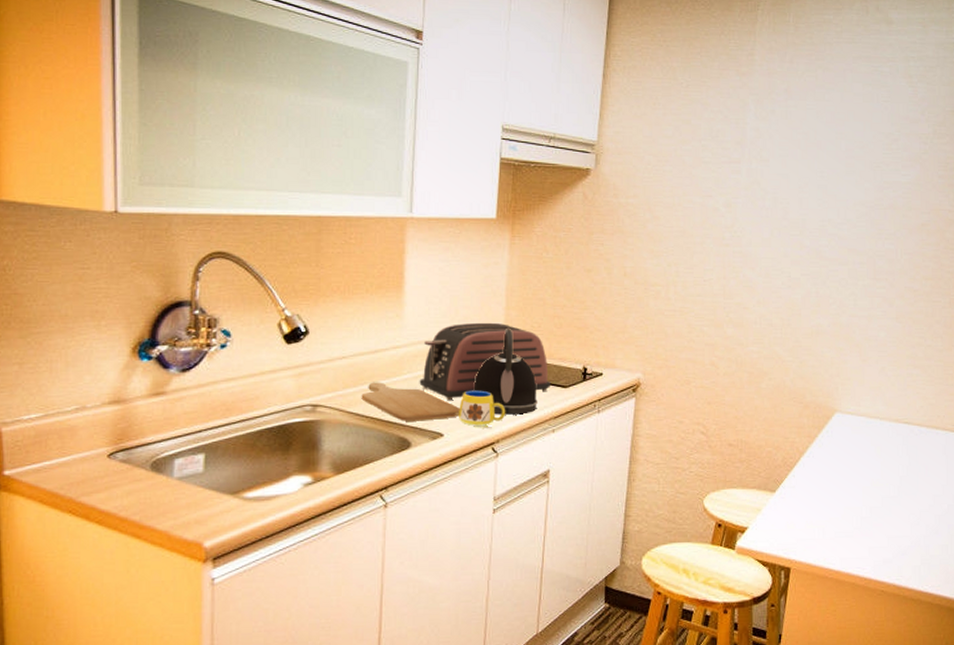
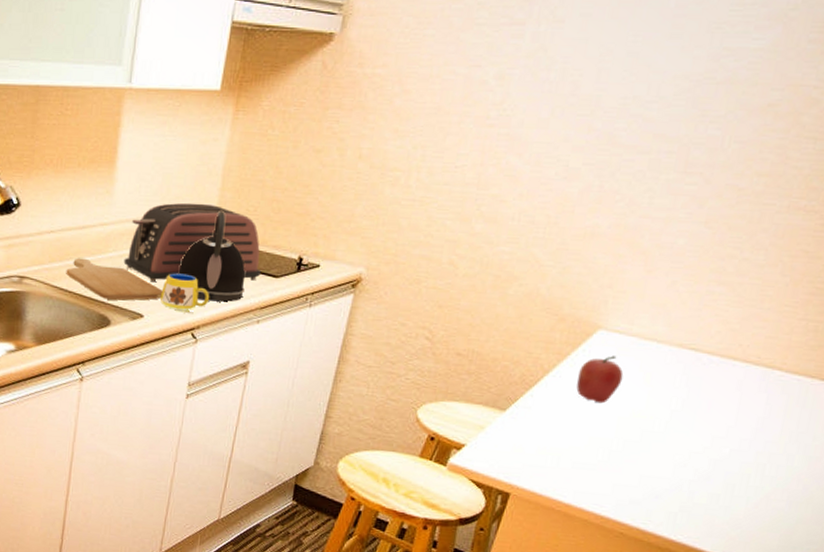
fruit: none [827,434,860,477] -> present [576,356,624,404]

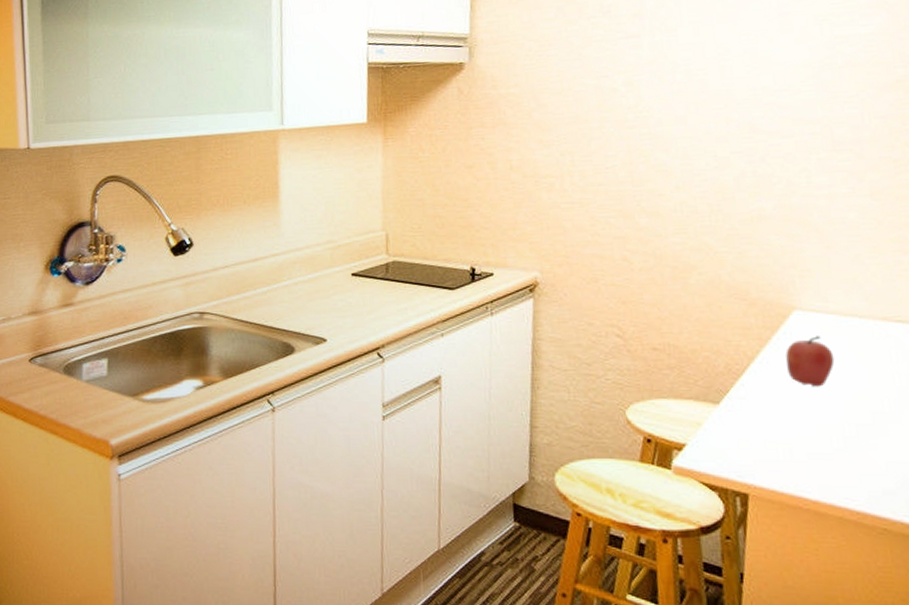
chopping board: present [66,258,163,301] -> none [244,289,342,327]
toaster: present [123,202,262,282] -> none [299,226,437,306]
mug: present [160,273,210,315] -> none [340,294,390,334]
kettle: present [178,211,245,302] -> none [354,231,423,319]

